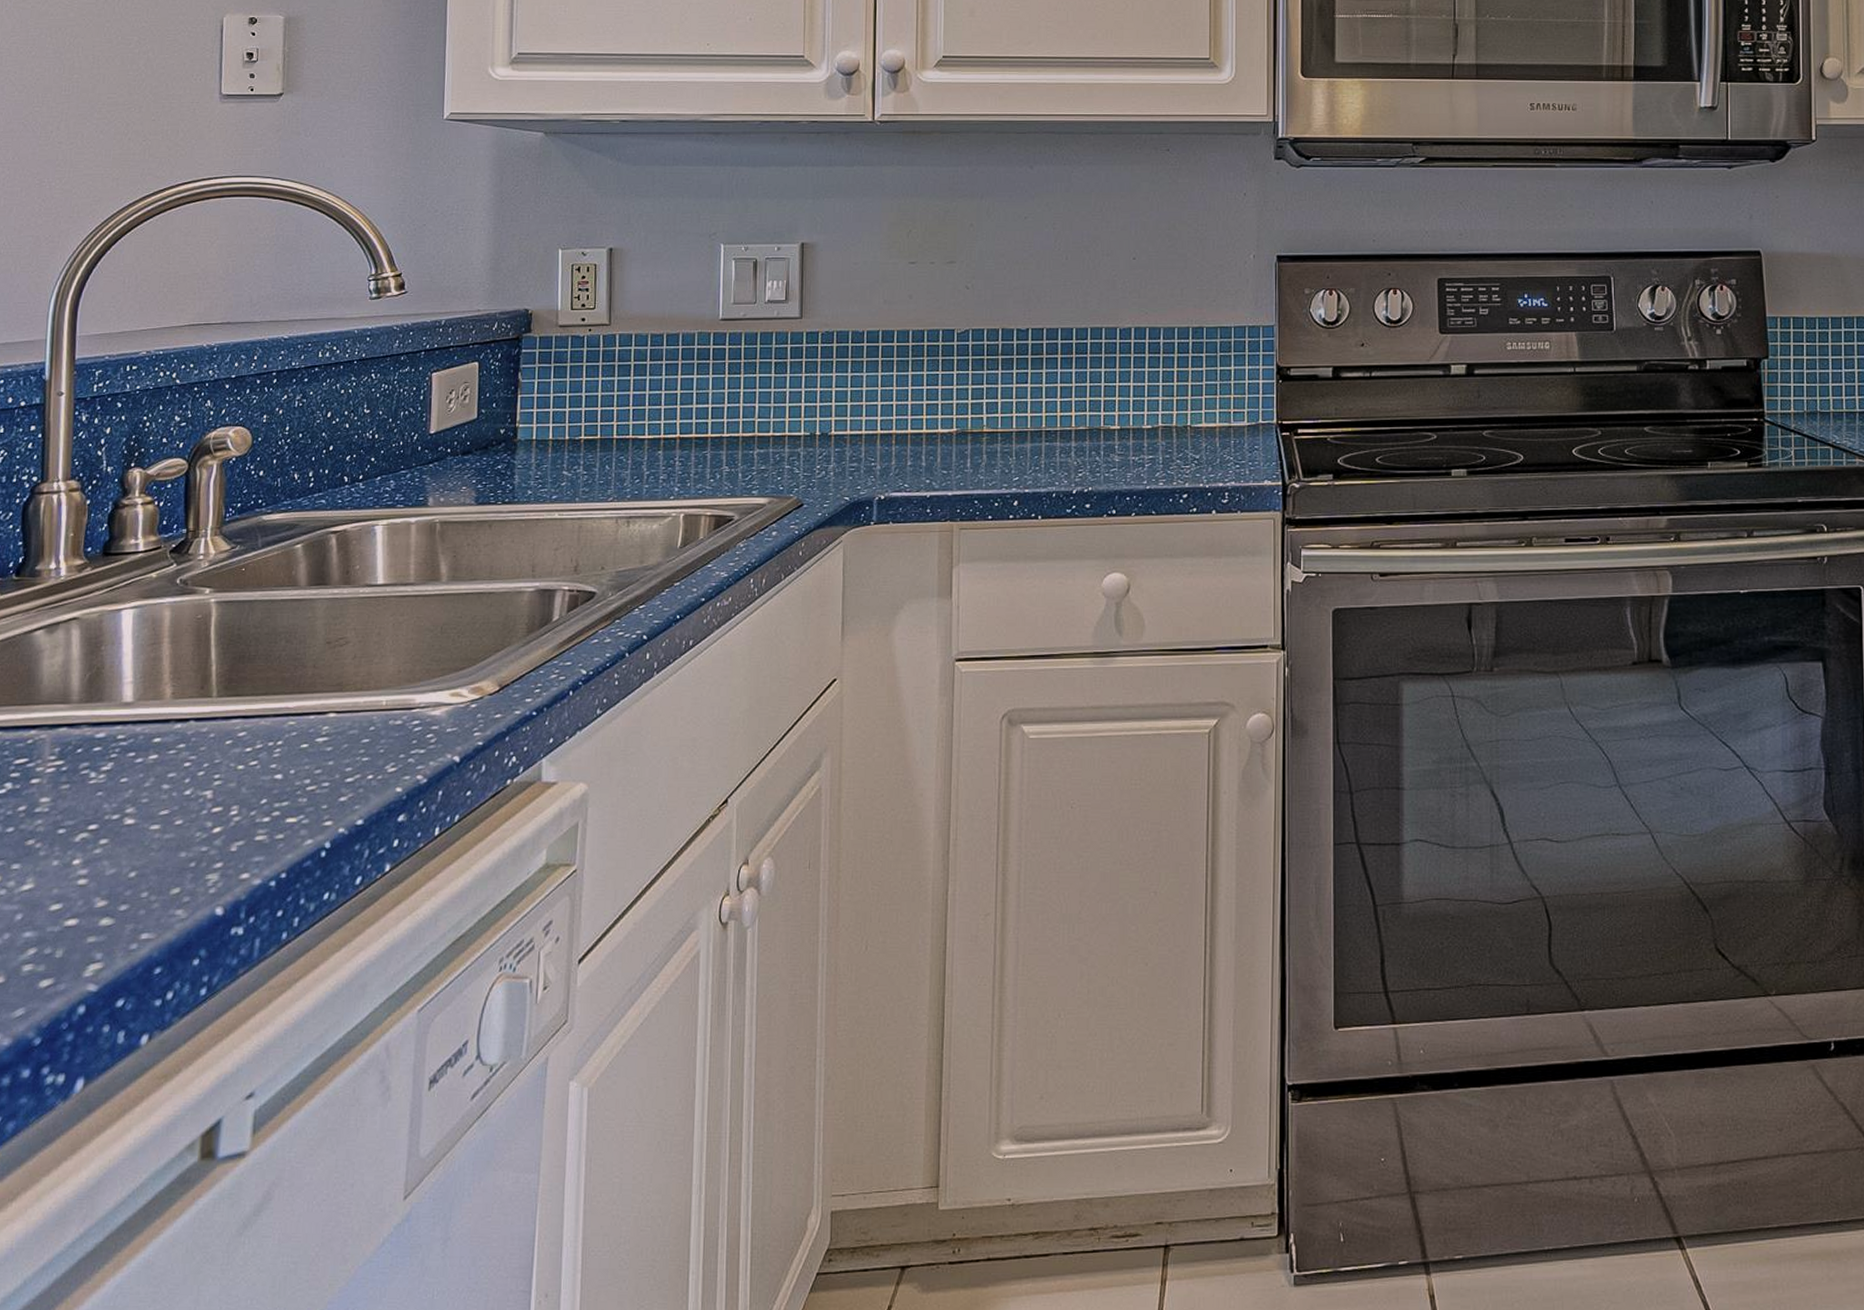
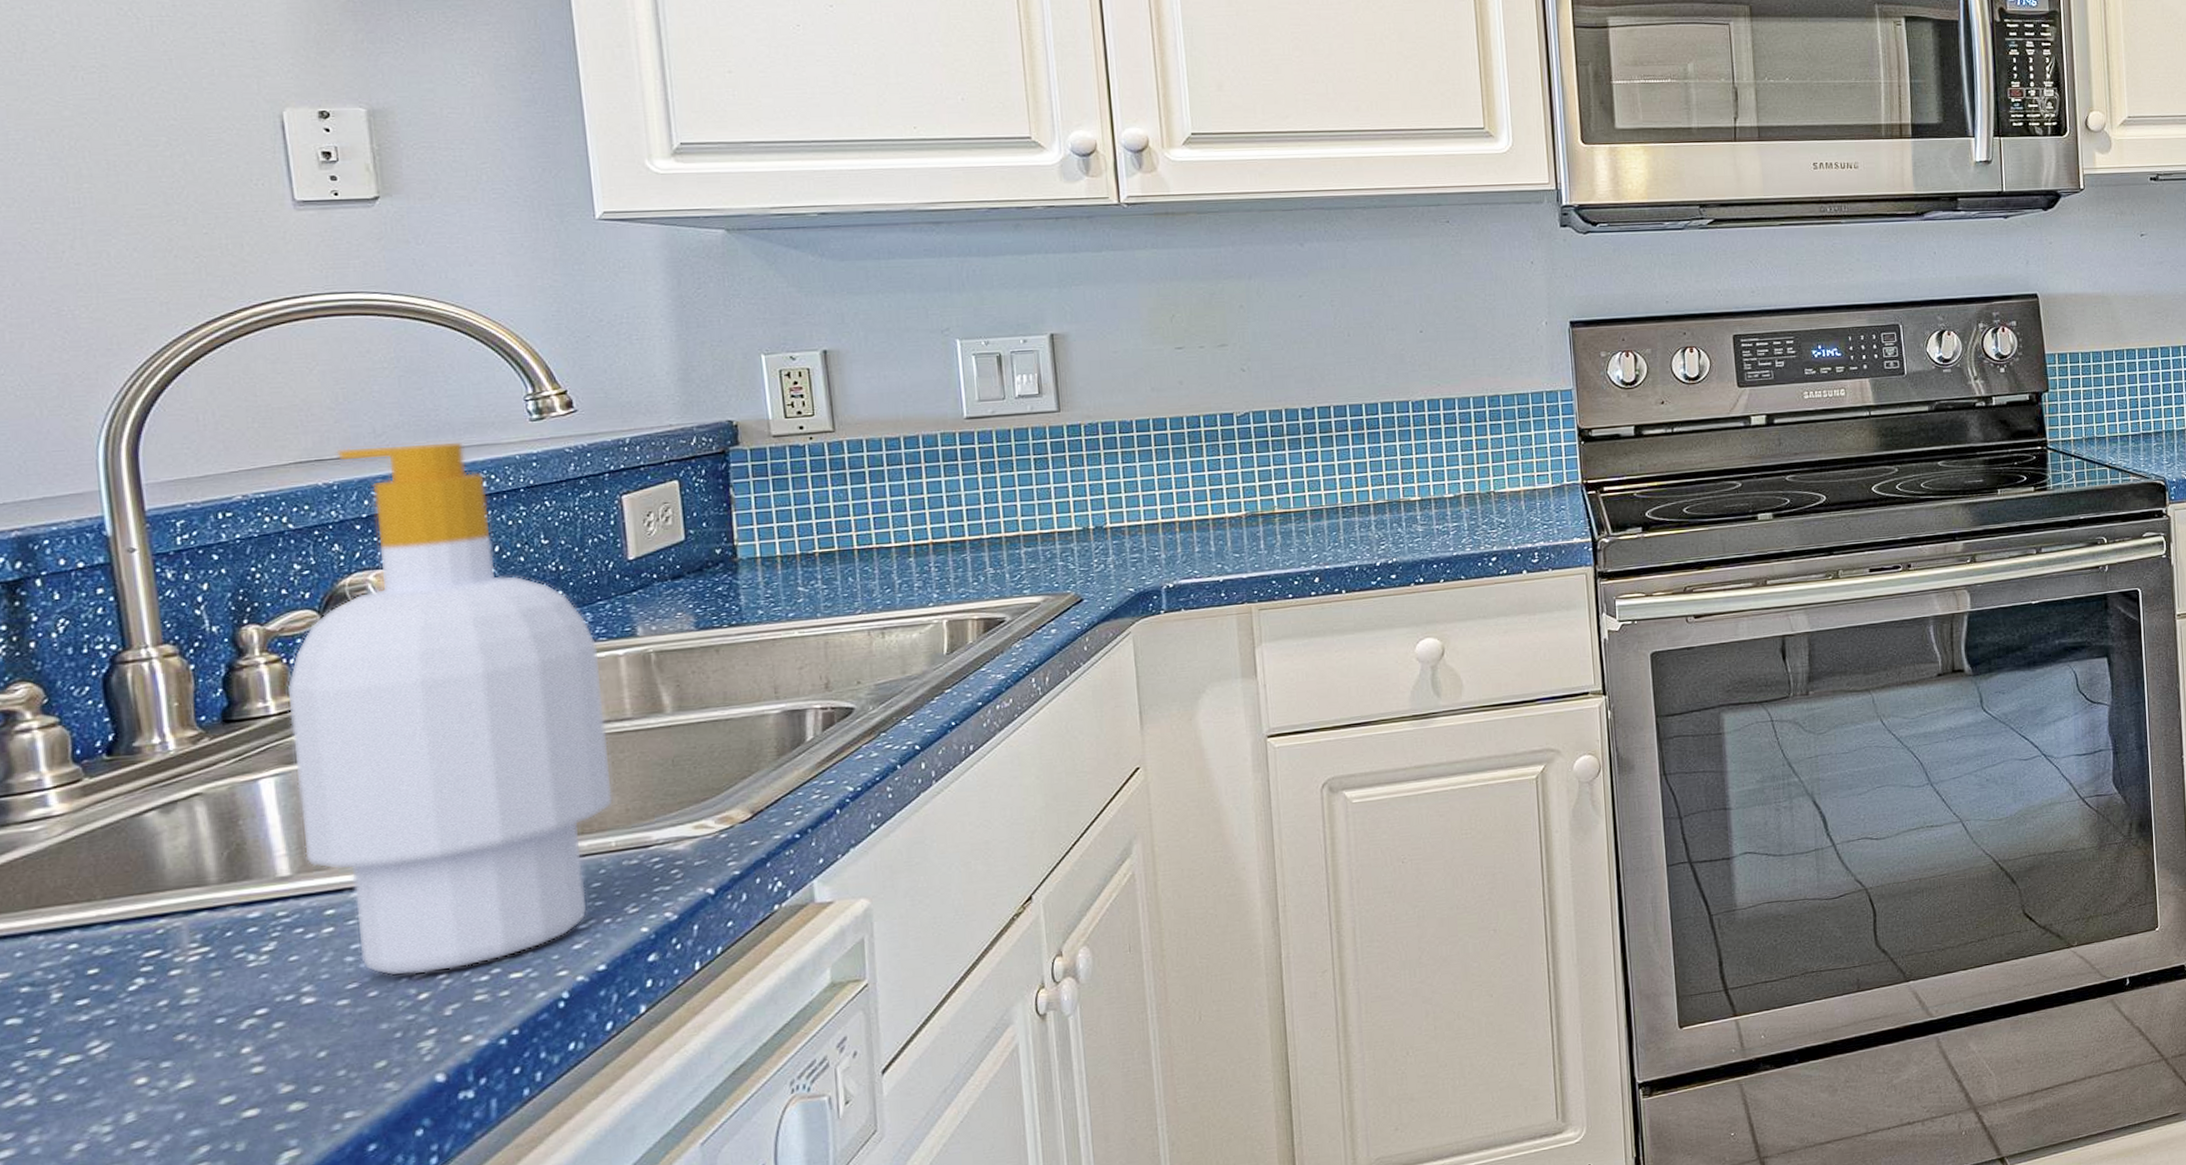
soap bottle: none [146,313,396,809] -> present [287,441,614,976]

